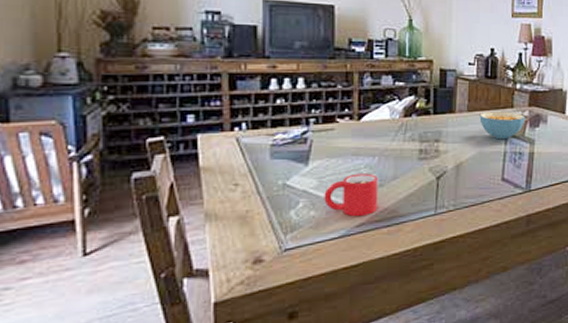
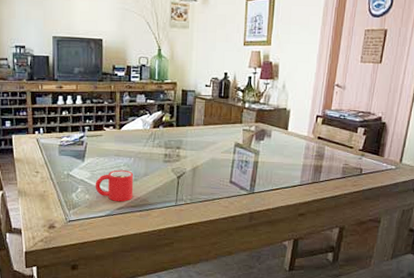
cereal bowl: present [479,112,526,140] -> none [213,126,252,150]

